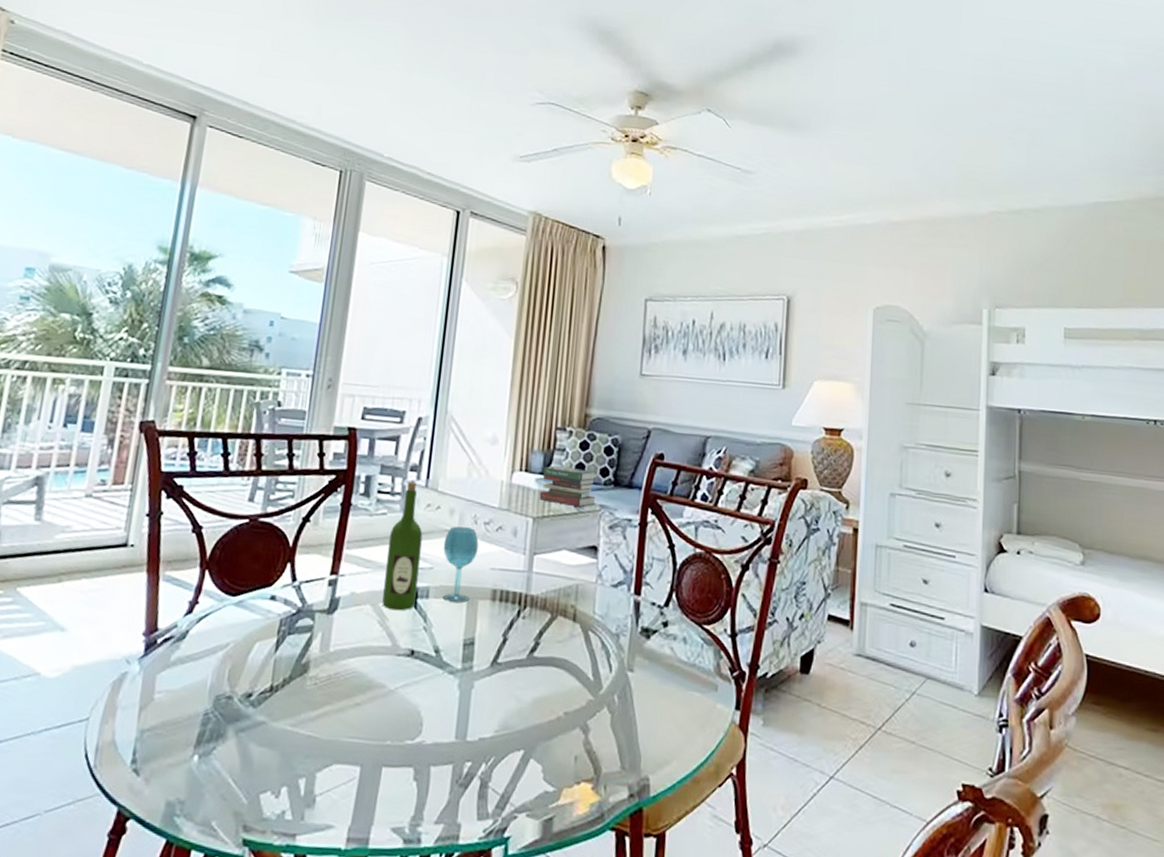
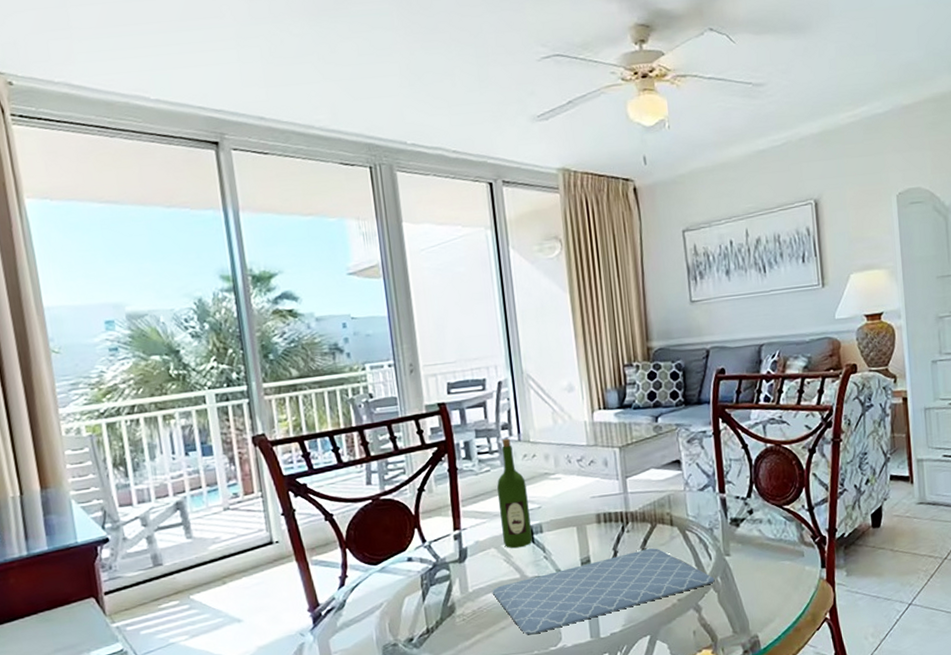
placemat: none [355,643,611,720] -> present [492,548,715,635]
wine glass: present [443,526,479,603] -> none [545,467,579,532]
books: present [539,466,596,507] -> none [619,396,671,431]

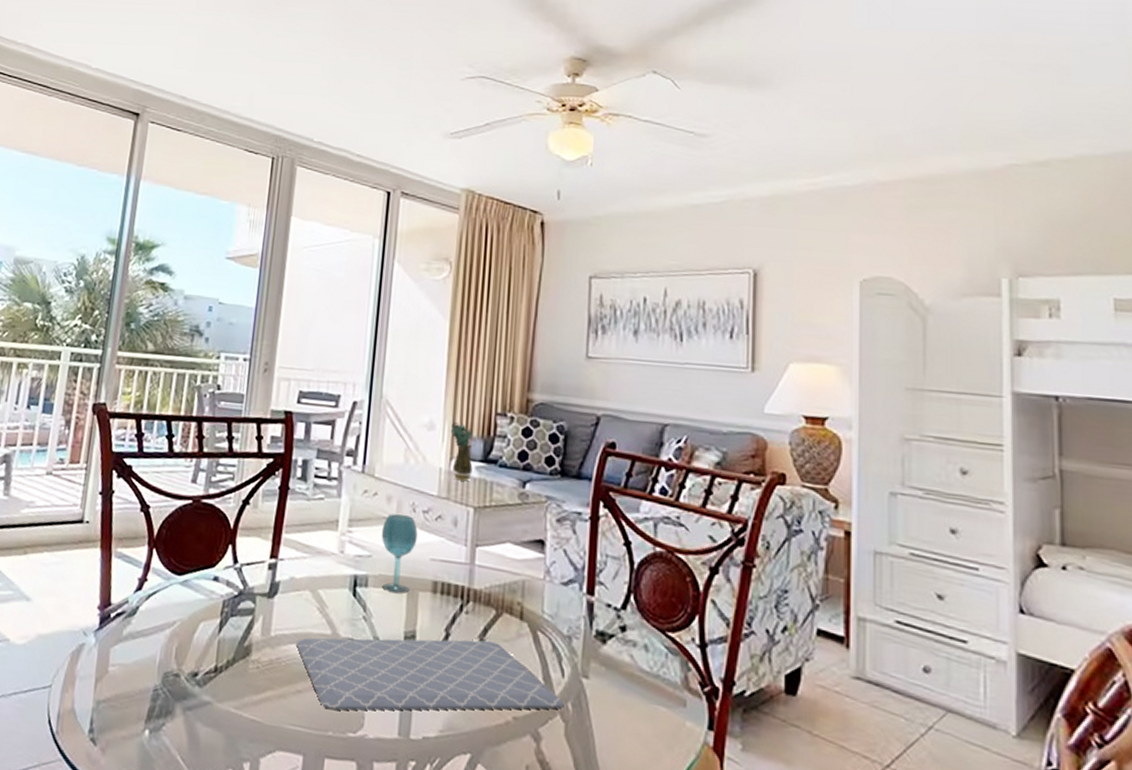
wine bottle: present [497,438,533,549] -> none [321,466,360,599]
wine glass: none [545,467,579,532] -> present [381,514,418,594]
vase: none [587,379,613,429] -> present [450,421,473,482]

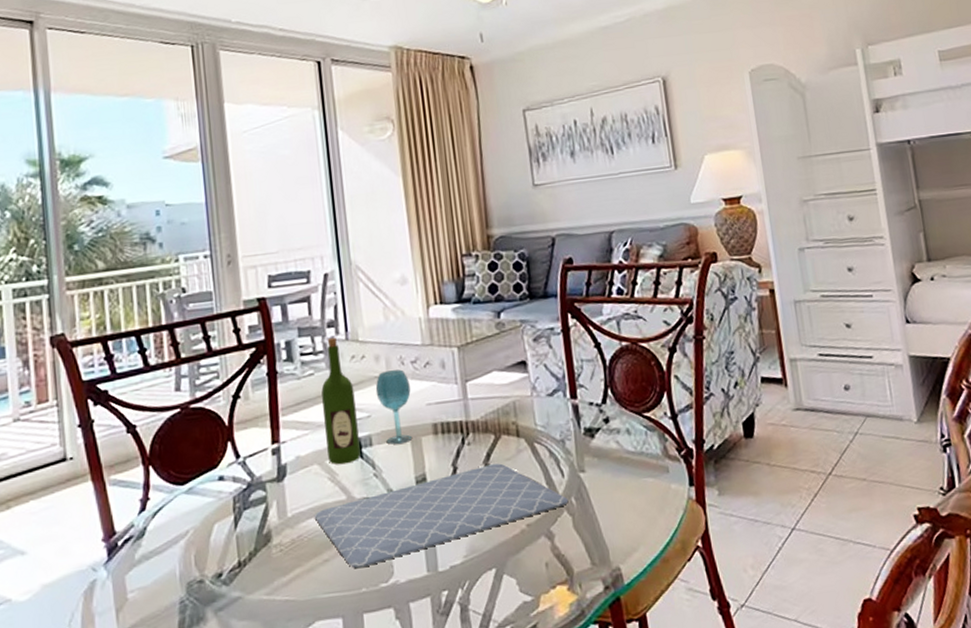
wine bottle: none [321,466,360,599] -> present [321,337,361,465]
vase: present [450,421,473,482] -> none [422,271,450,326]

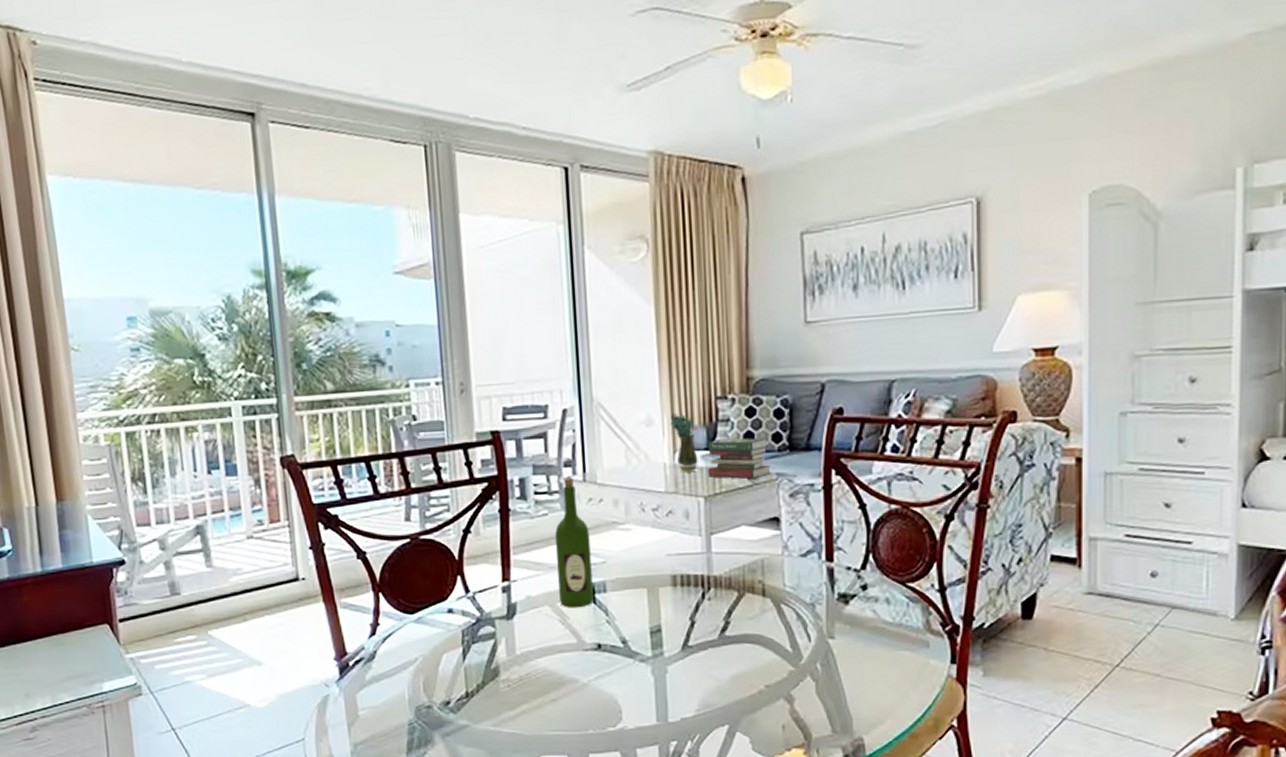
placemat: present [314,463,569,569] -> none [543,622,813,711]
wine glass: present [375,369,413,445] -> none [612,516,650,593]
vase: none [422,271,450,326] -> present [670,413,698,473]
books: none [457,289,515,328] -> present [707,438,771,479]

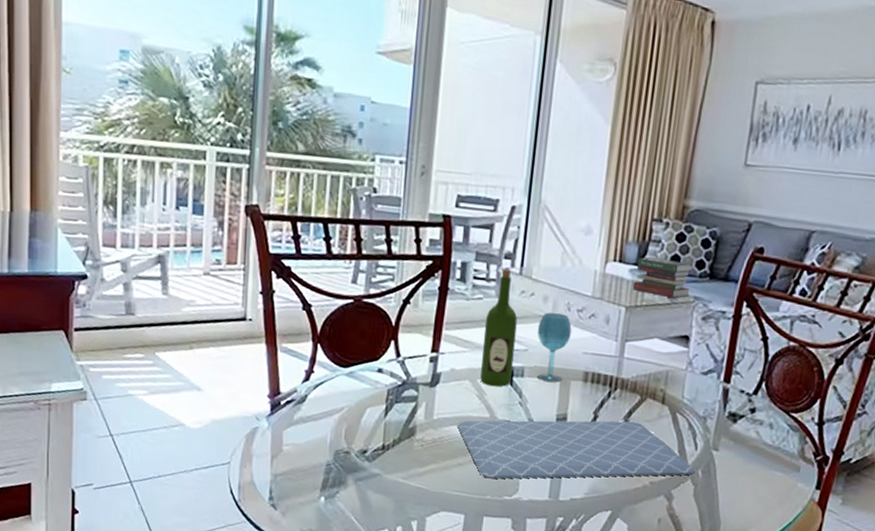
placemat: none [543,622,813,711] -> present [457,420,696,479]
wine glass: none [612,516,650,593] -> present [537,312,572,382]
vase: present [670,413,698,473] -> none [607,226,628,283]

